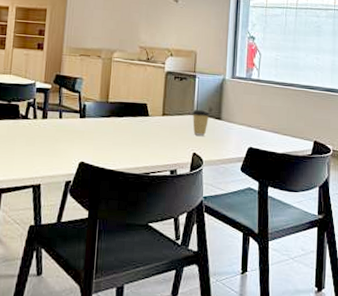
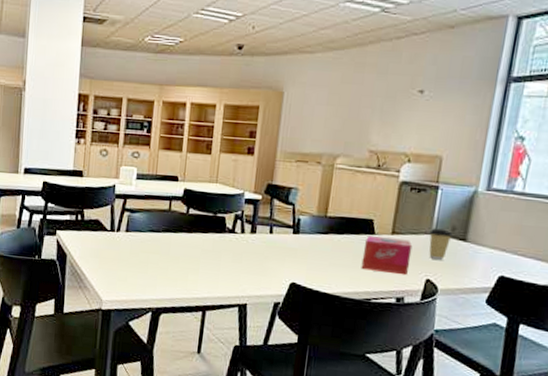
tissue box: none [139,118,180,151] -> present [361,236,413,276]

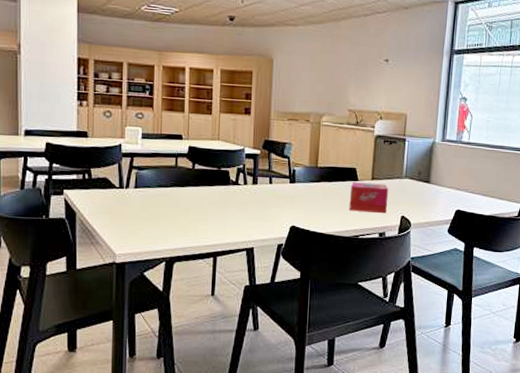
coffee cup: present [429,228,453,260] -> none [401,173,419,199]

